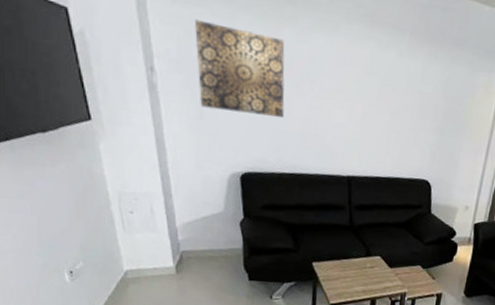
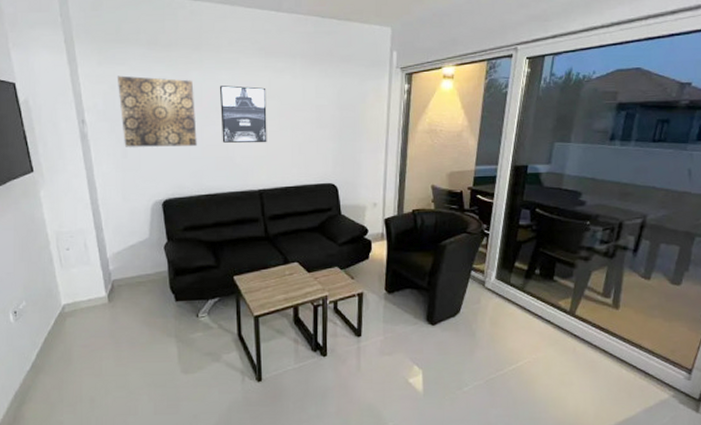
wall art: none [312,52,367,126] -> present [219,85,267,143]

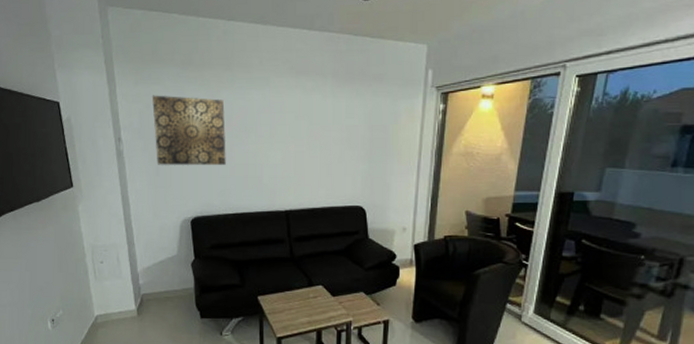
wall art: present [219,85,267,143] -> none [249,105,296,163]

